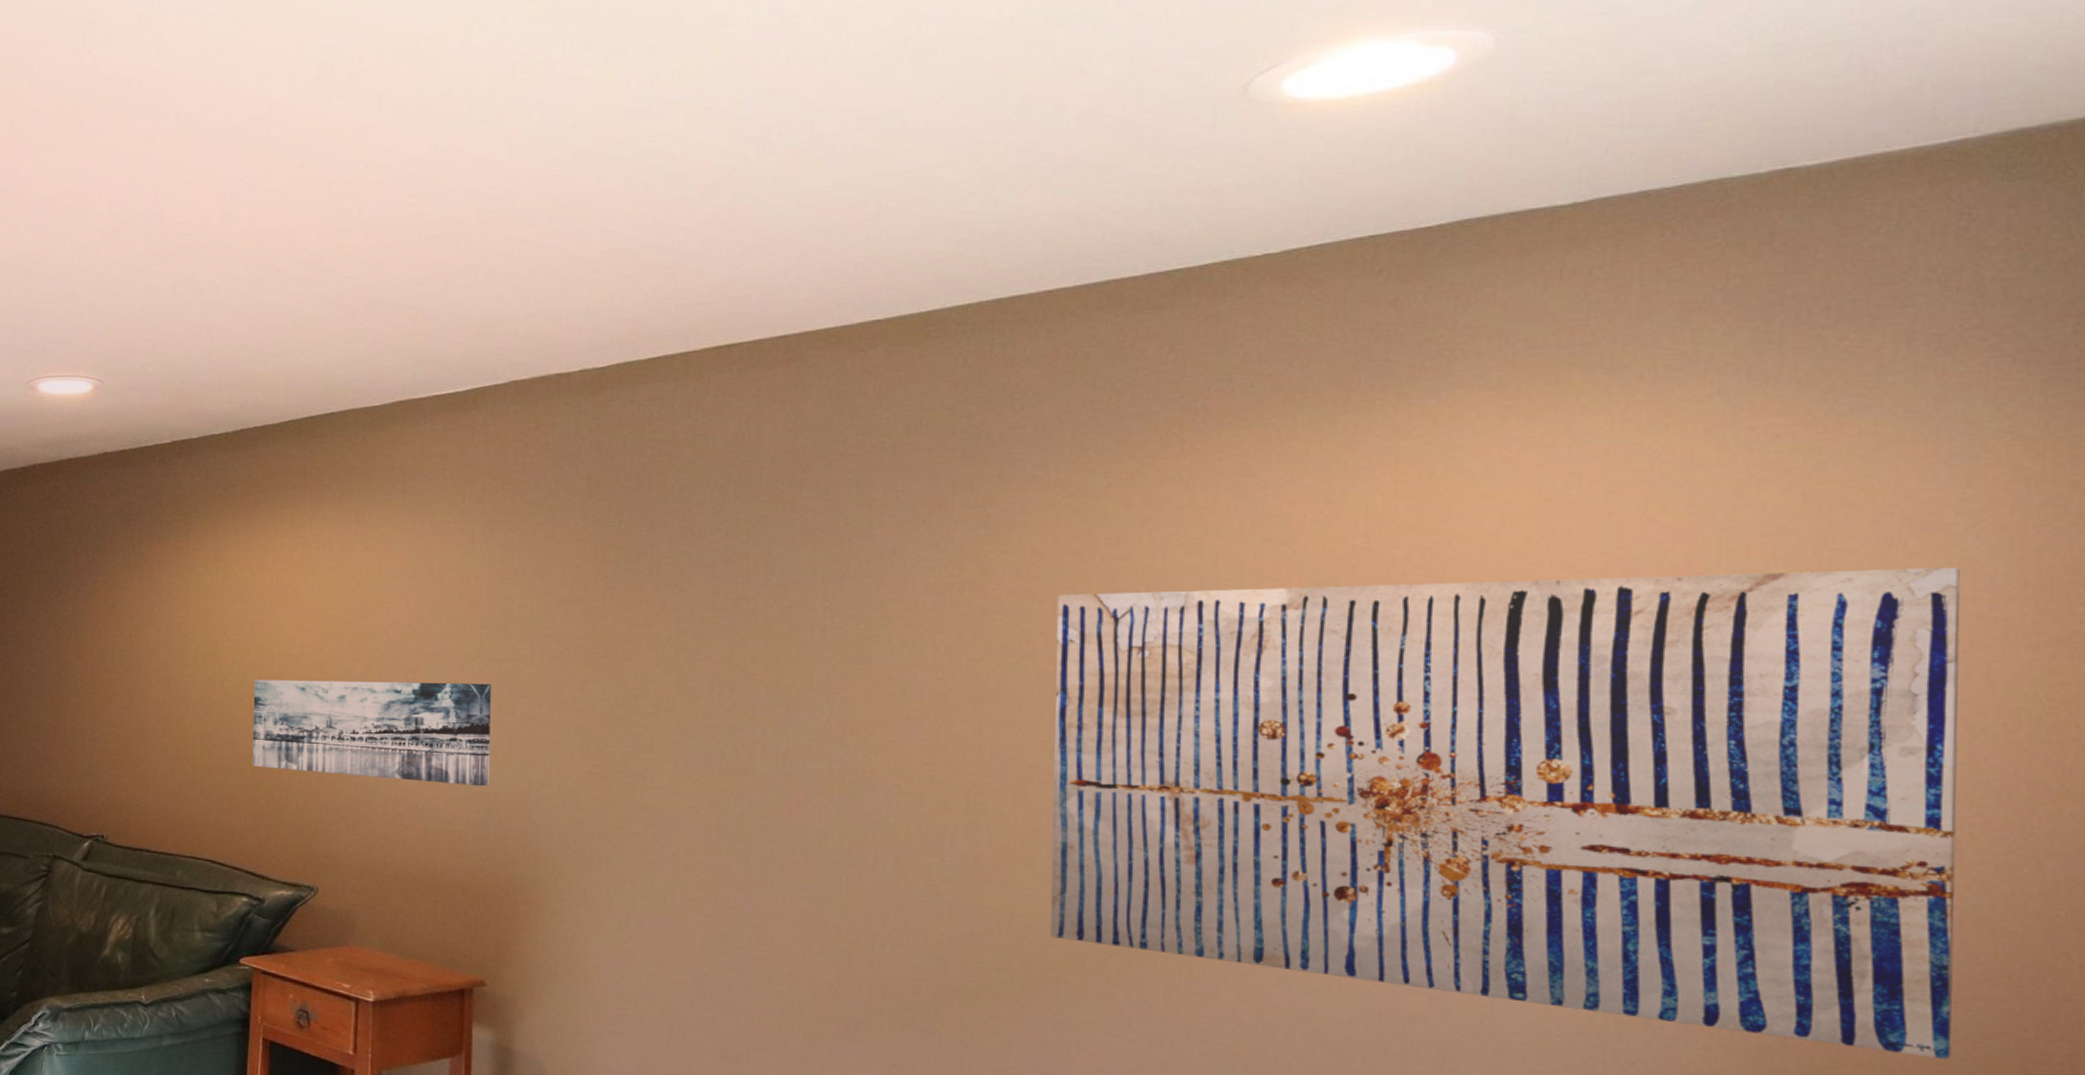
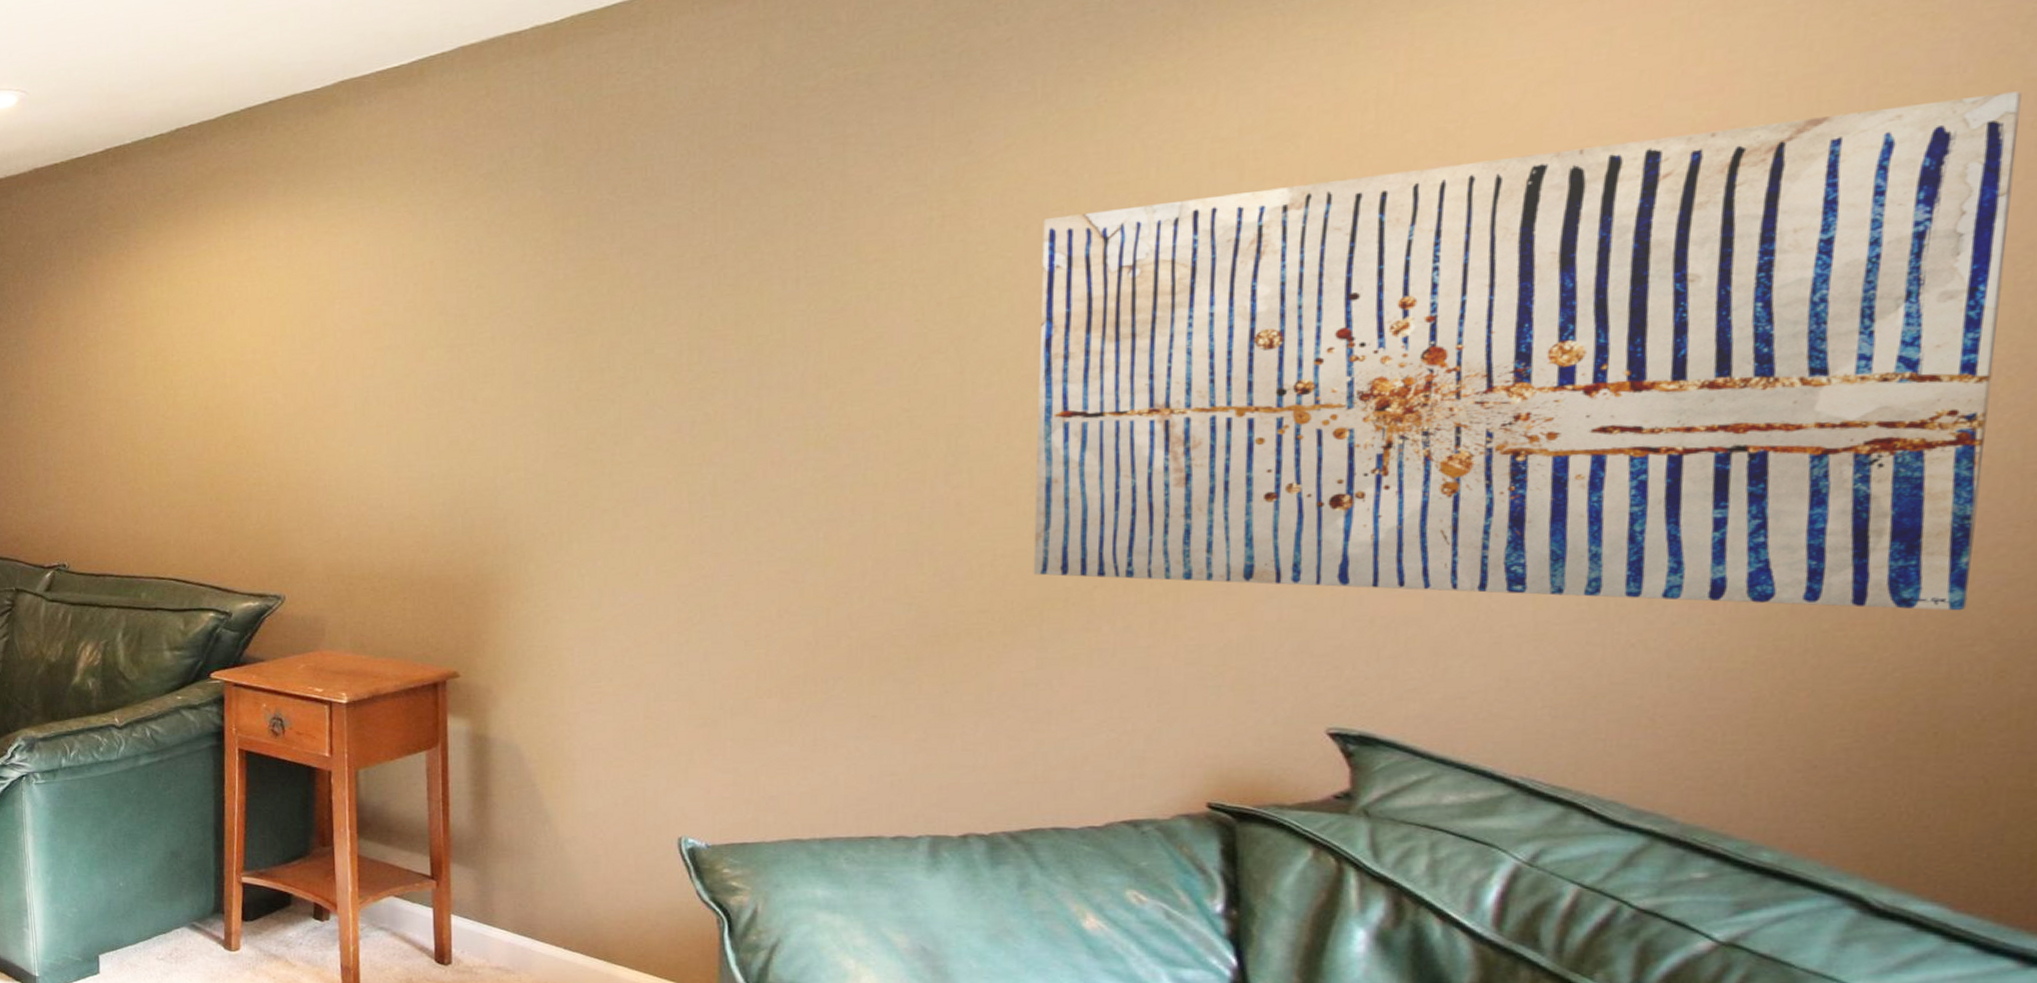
wall art: present [252,679,491,787] -> none [206,371,454,481]

